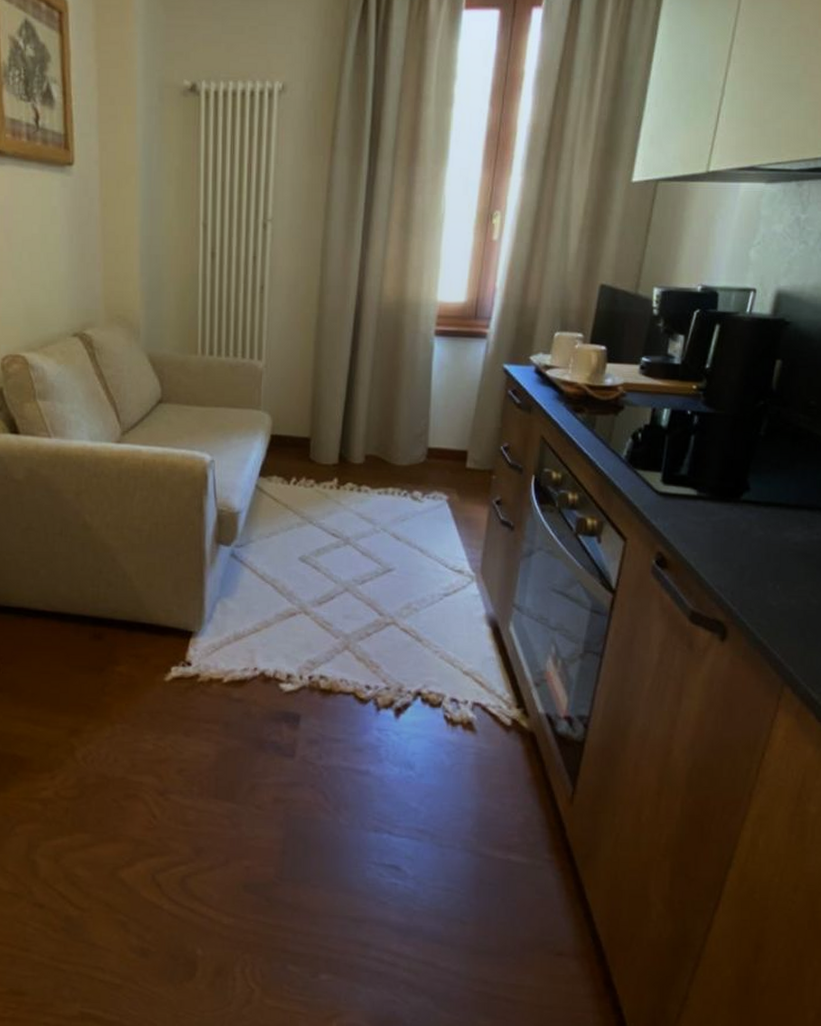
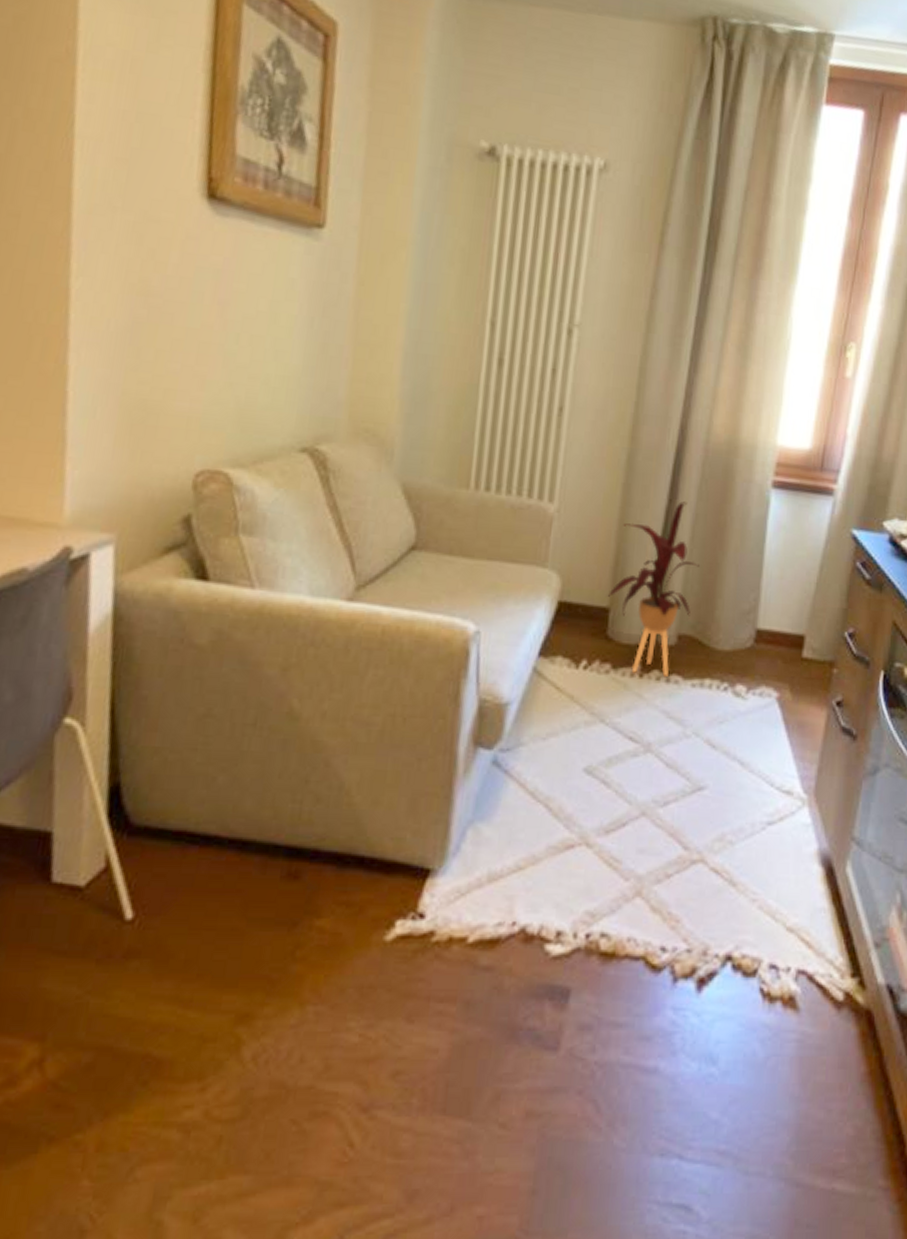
house plant: none [308,352,379,487] -> present [607,501,699,676]

